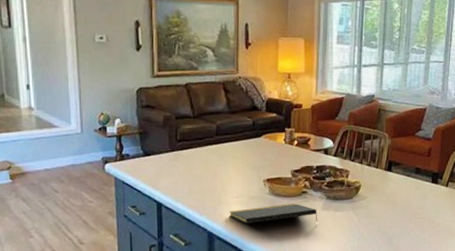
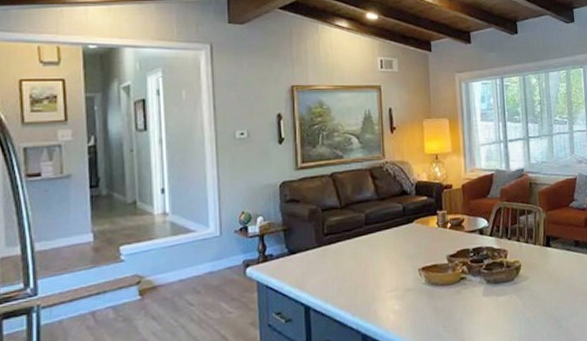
notepad: present [229,203,318,224] -> none [384,291,480,320]

